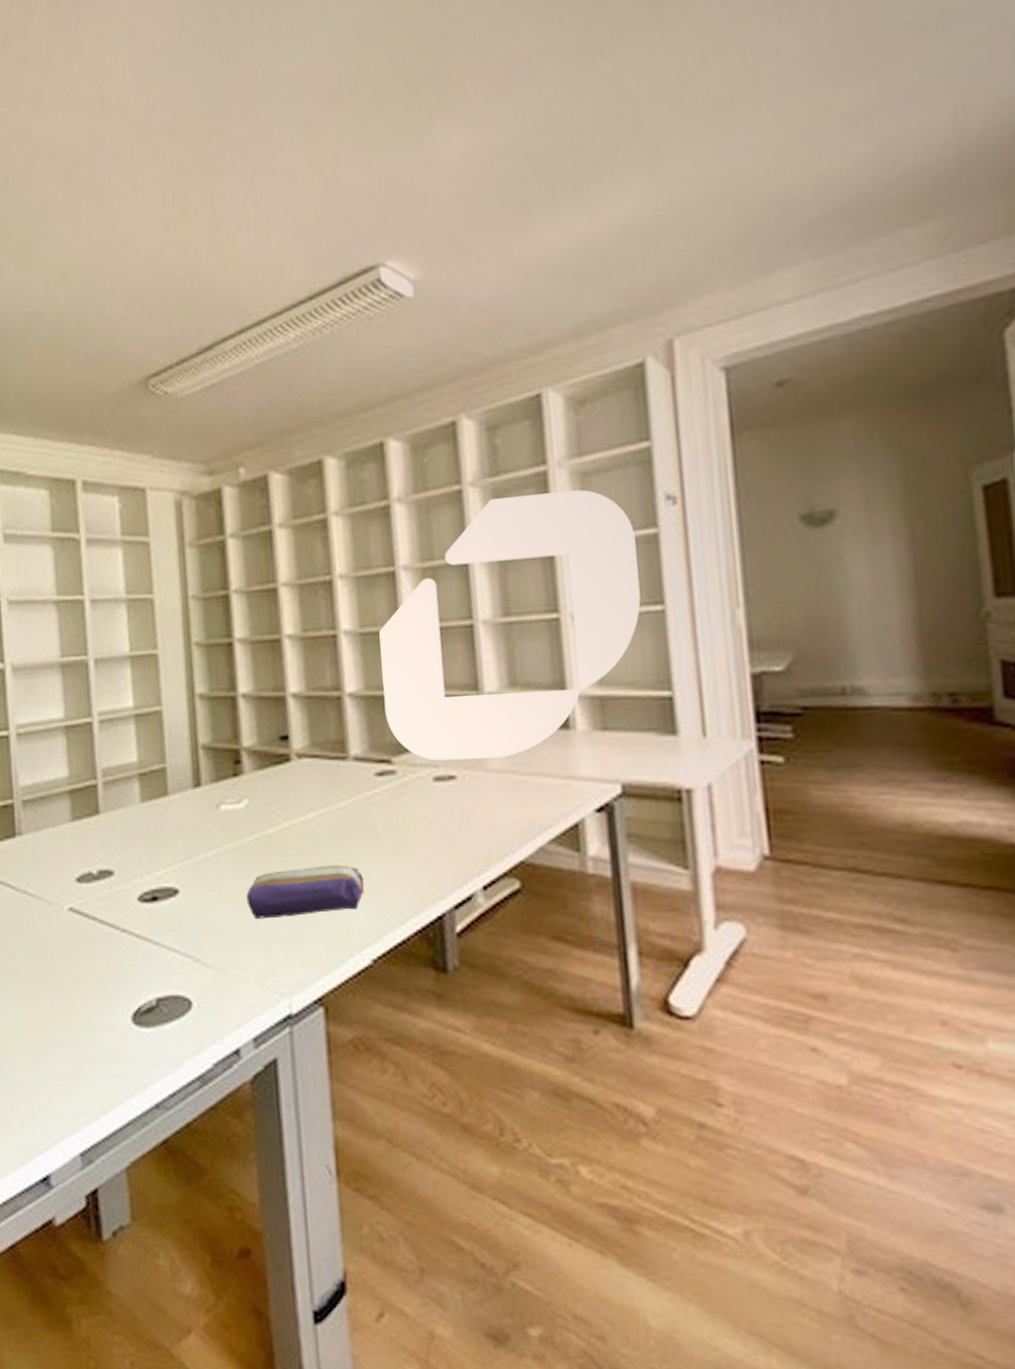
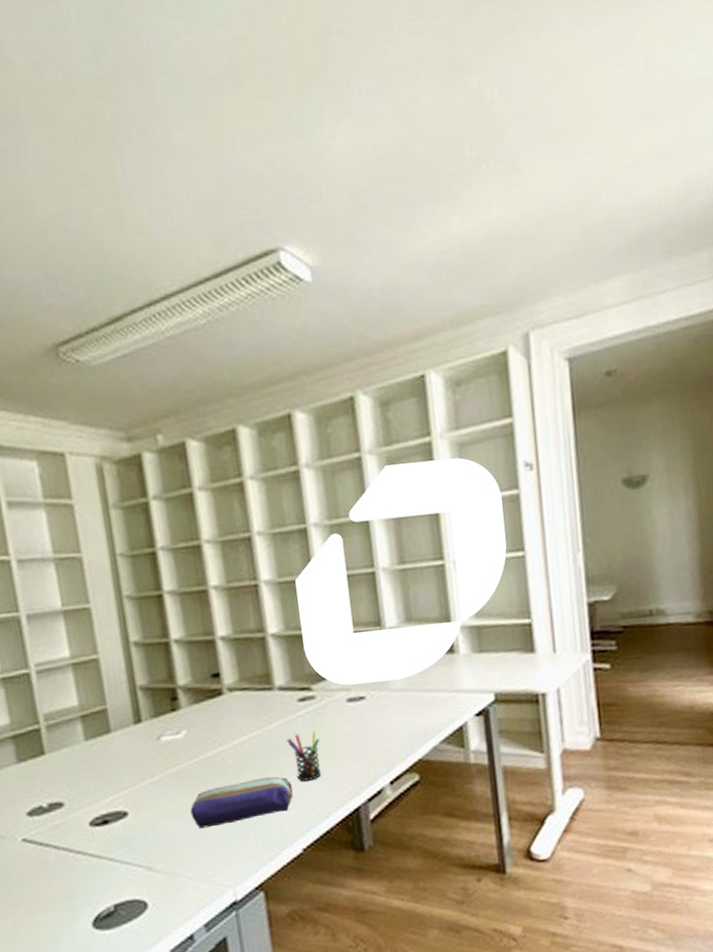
pen holder: none [360,813,399,874] -> present [287,731,322,781]

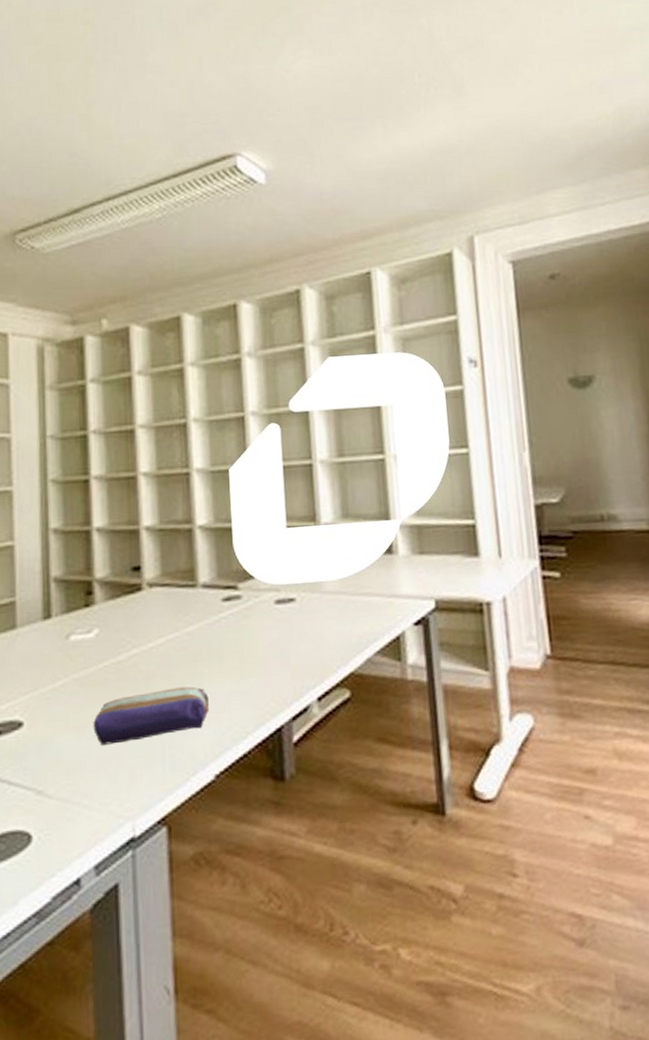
pen holder: present [287,731,322,781] -> none [207,635,243,693]

